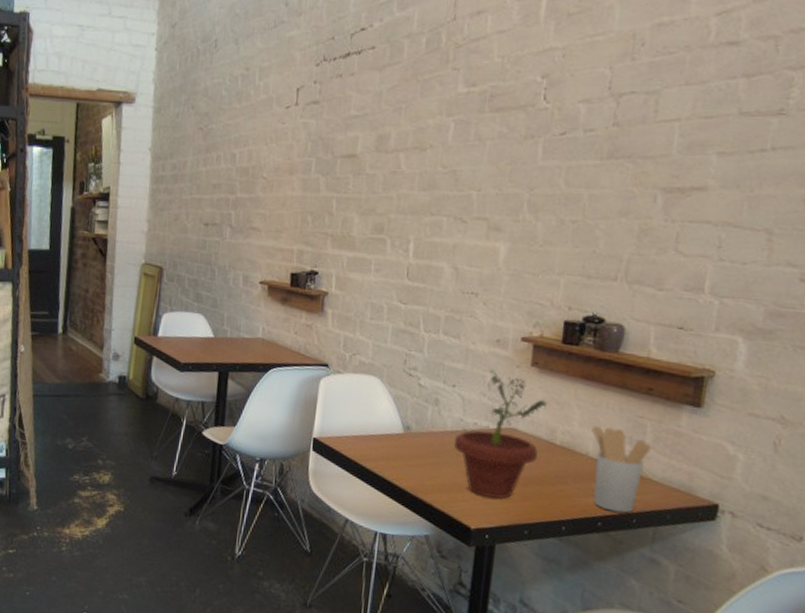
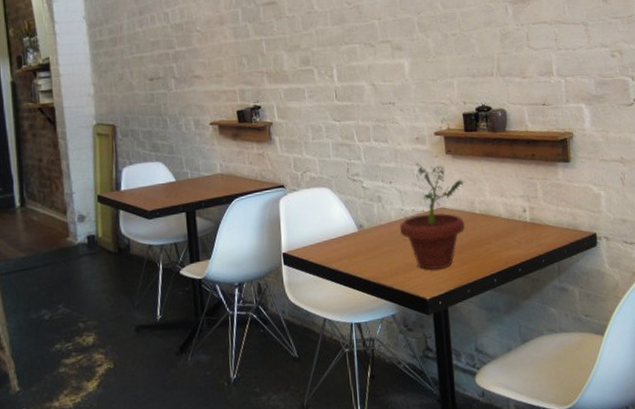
utensil holder: present [591,425,652,513] -> none [499,190,544,258]

